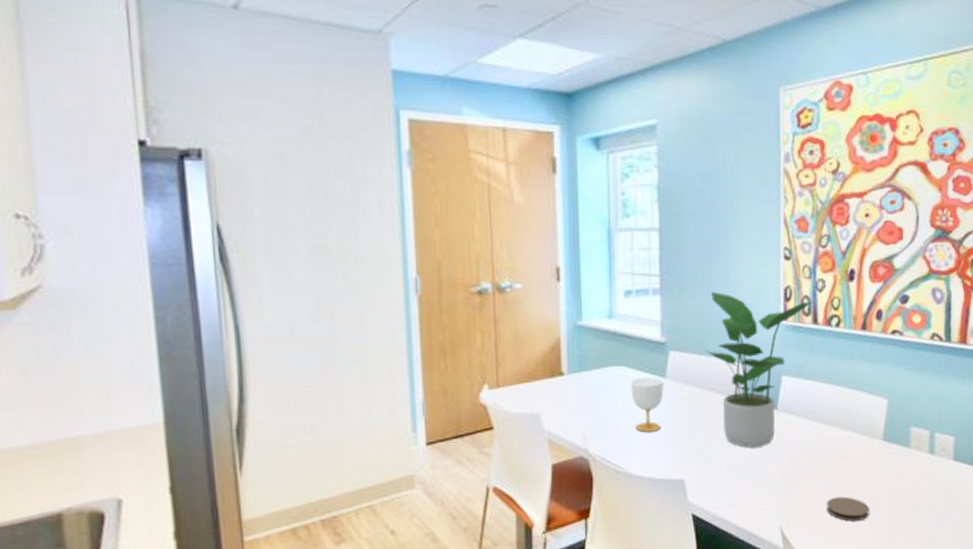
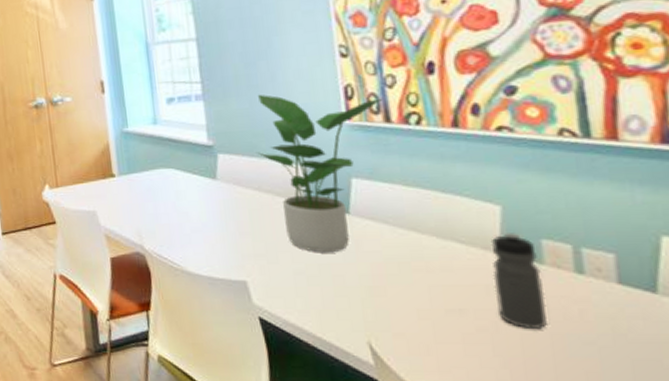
cup: present [631,377,664,432] -> none [180,179,217,232]
coaster: present [826,496,869,522] -> none [426,315,491,345]
water bottle: none [876,422,908,503] -> present [490,233,547,330]

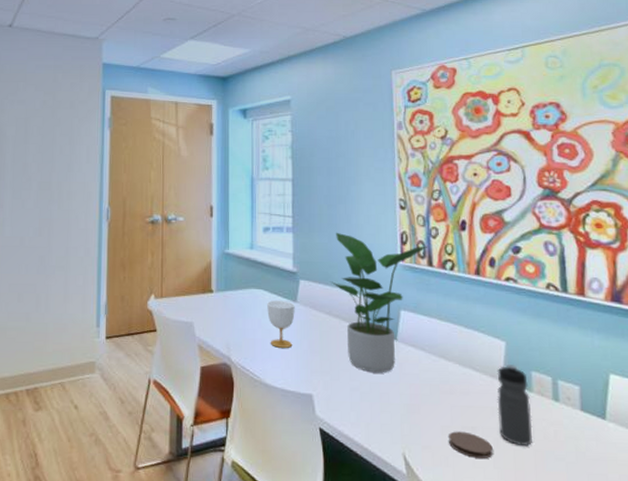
cup: none [180,179,217,232] -> present [267,301,295,348]
coaster: none [426,315,491,345] -> present [448,431,493,458]

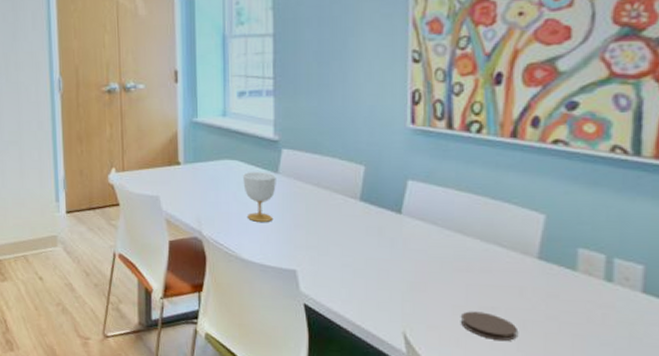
potted plant: present [331,232,427,373] -> none [320,93,447,249]
water bottle: present [497,365,533,447] -> none [527,240,574,330]

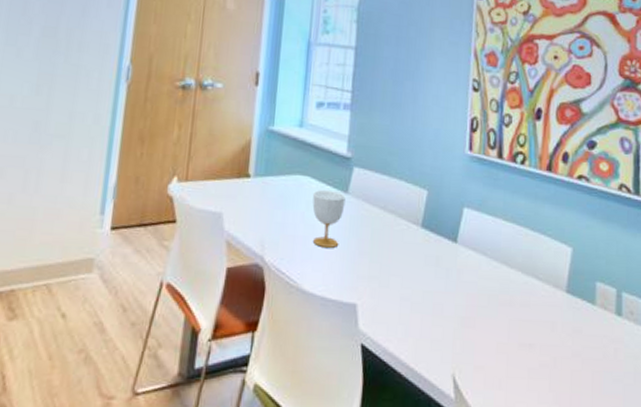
coaster: present [460,311,517,341] -> none [503,349,549,380]

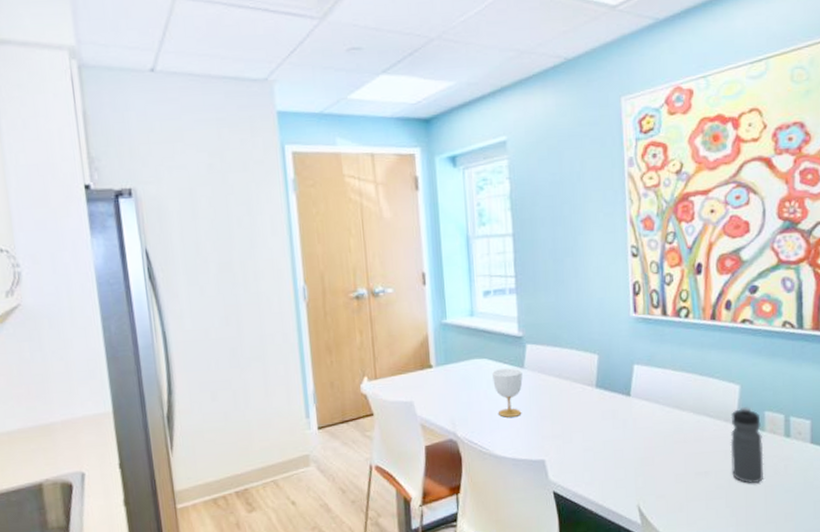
water bottle: none [557,273,593,367] -> present [730,407,764,484]

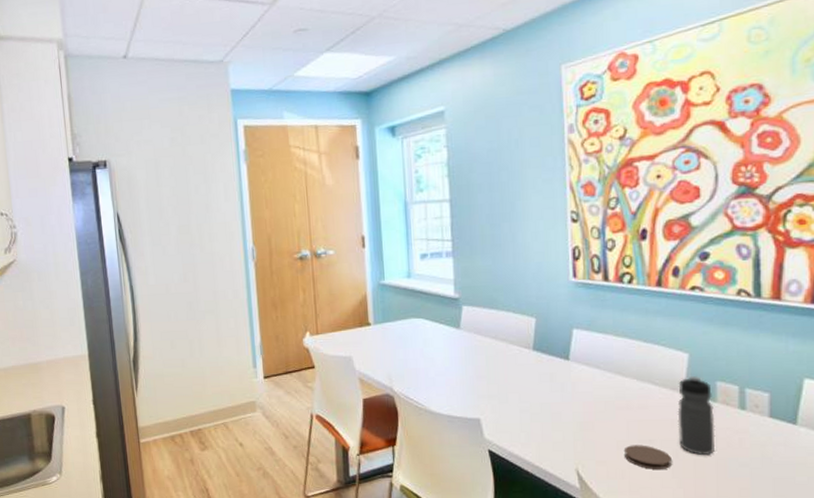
cup: present [492,368,523,418] -> none [428,328,459,375]
coaster: none [681,477,725,501] -> present [623,445,672,469]

